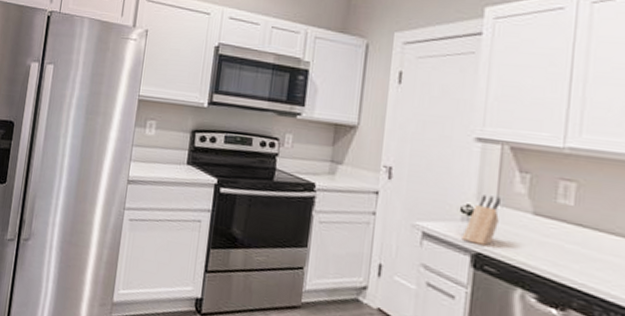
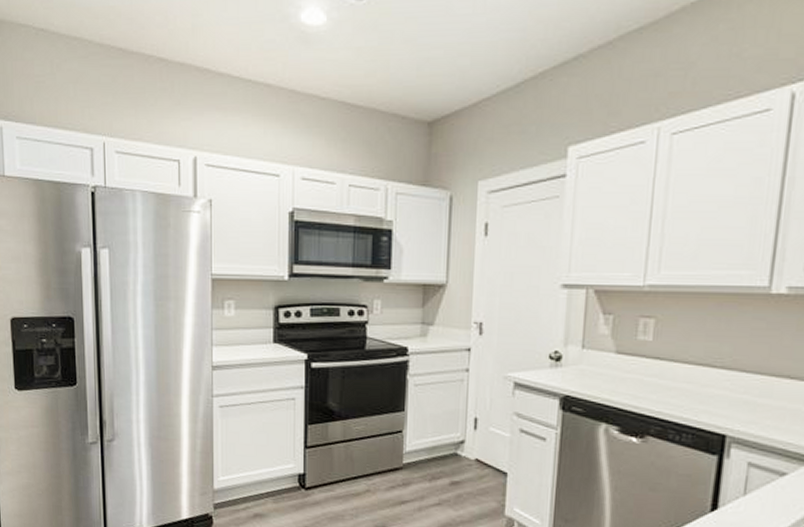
knife block: present [461,194,501,247] -> none [551,340,586,389]

